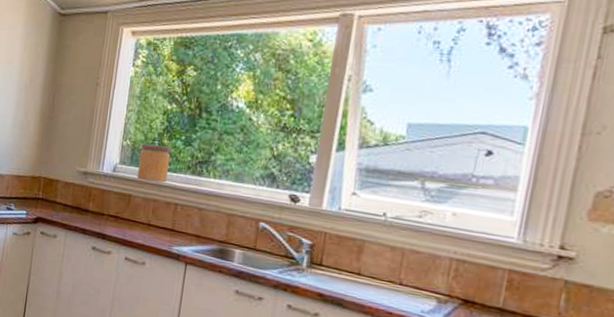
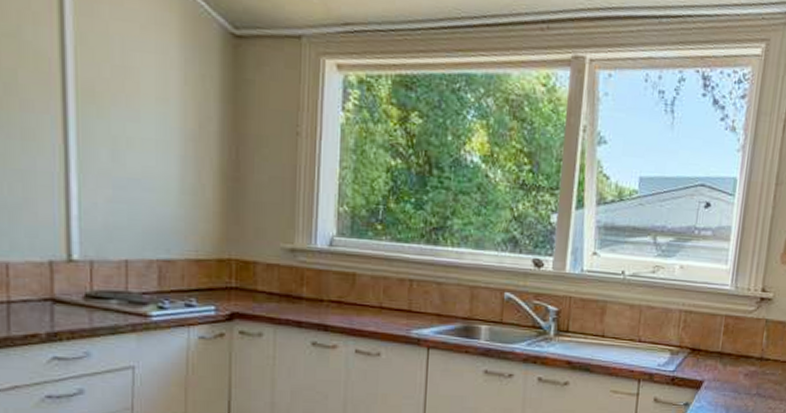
jar: present [137,144,172,183] -> none [361,209,401,256]

